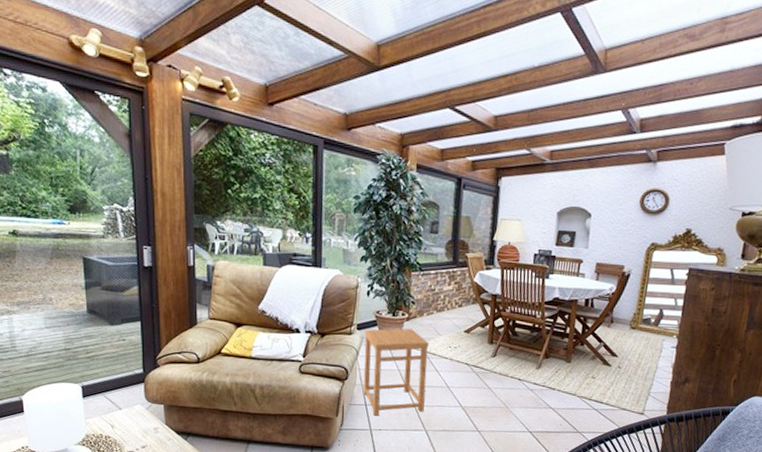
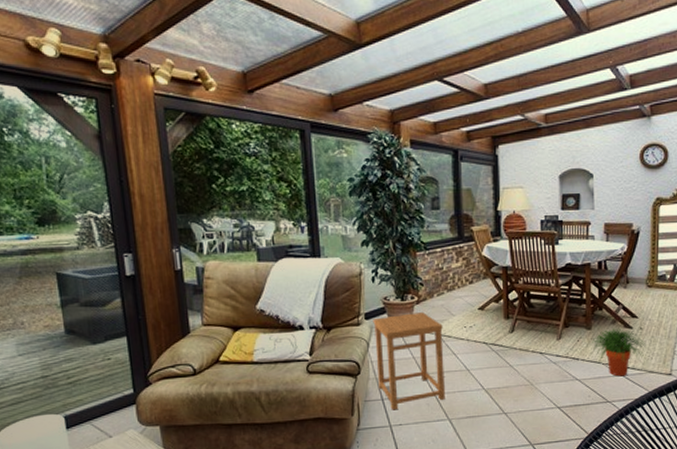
potted plant: none [570,363,624,410] -> present [592,328,648,377]

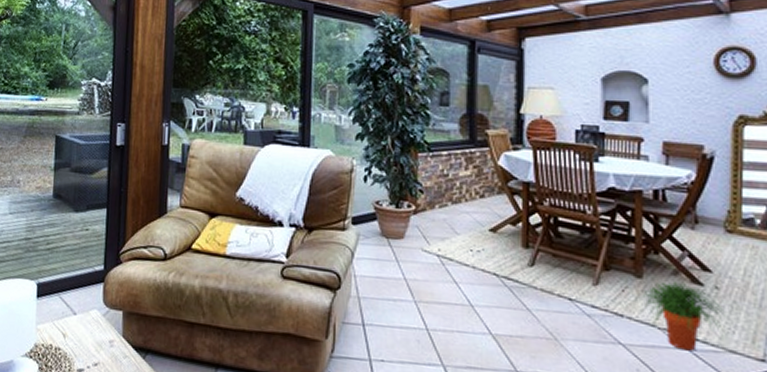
side table: present [373,312,445,410] -> none [360,224,443,341]

